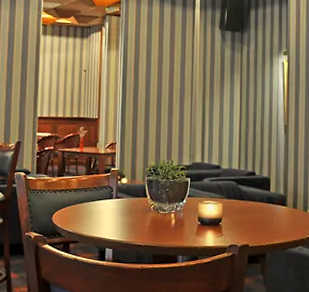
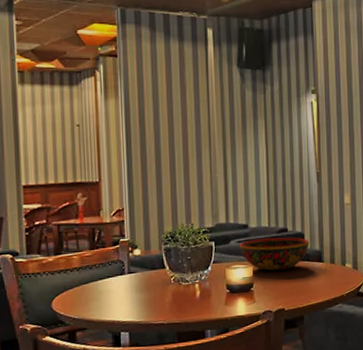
bowl: none [212,179,274,210] -> present [240,237,309,271]

